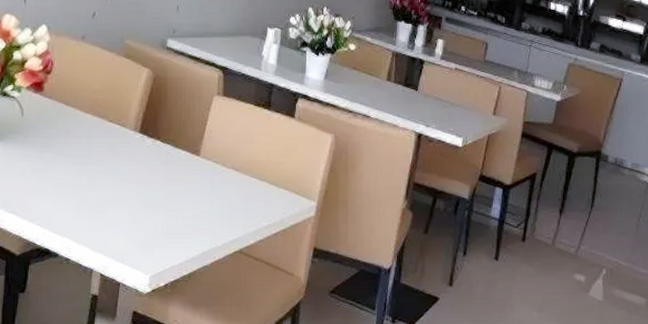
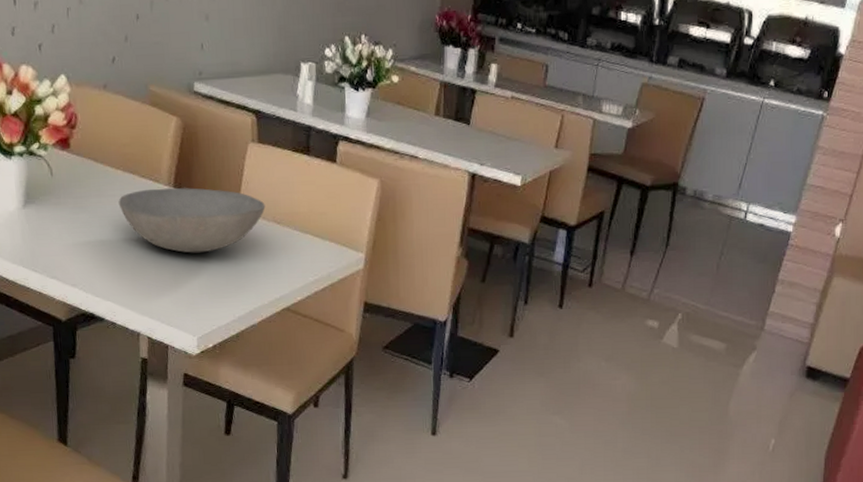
bowl: none [84,133,226,195] -> present [118,187,265,253]

